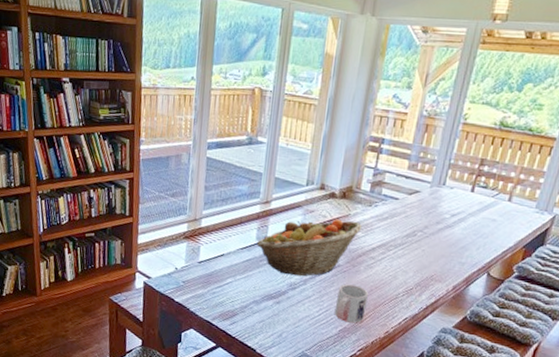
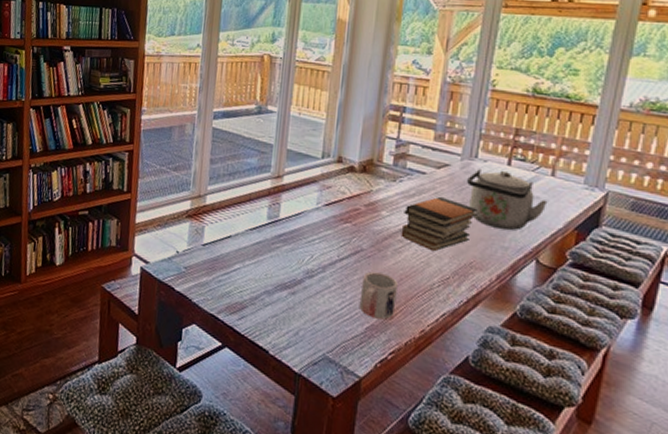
fruit basket: present [256,219,362,277] -> none [267,195,387,263]
book stack: none [373,219,441,267] -> present [401,196,478,252]
kettle: none [434,195,503,249] -> present [467,169,548,231]

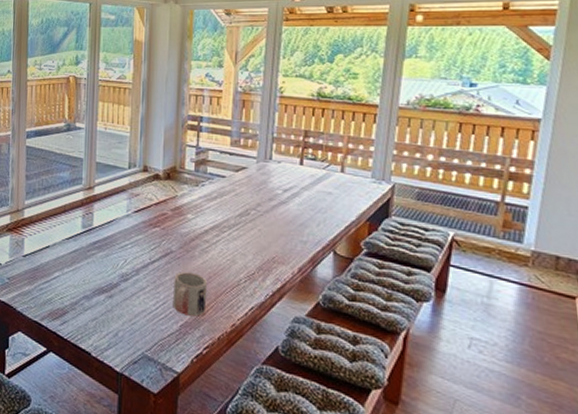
book stack: present [401,196,478,252] -> none [206,197,276,250]
kettle: present [467,169,548,231] -> none [264,169,340,226]

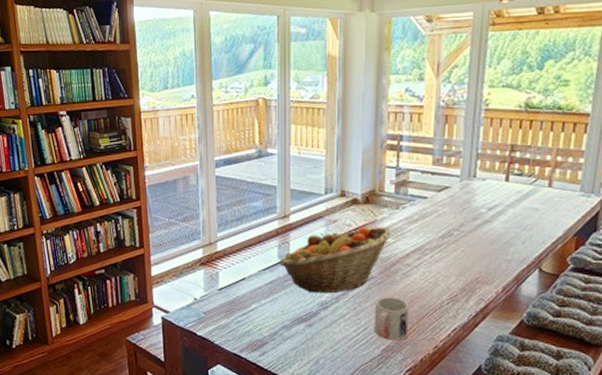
fruit basket: none [82,201,192,266] -> present [278,226,392,294]

